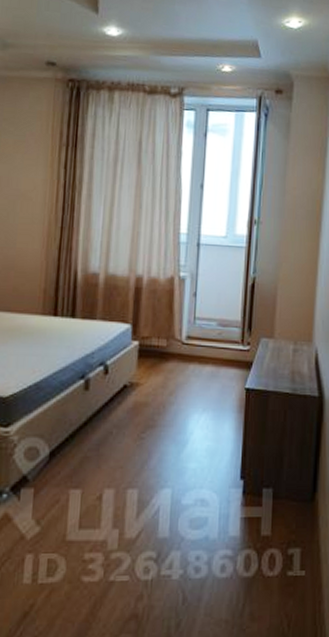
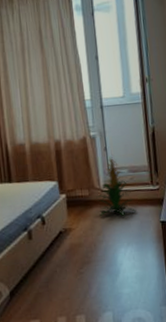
indoor plant: none [175,305,220,376] -> present [96,157,137,216]

